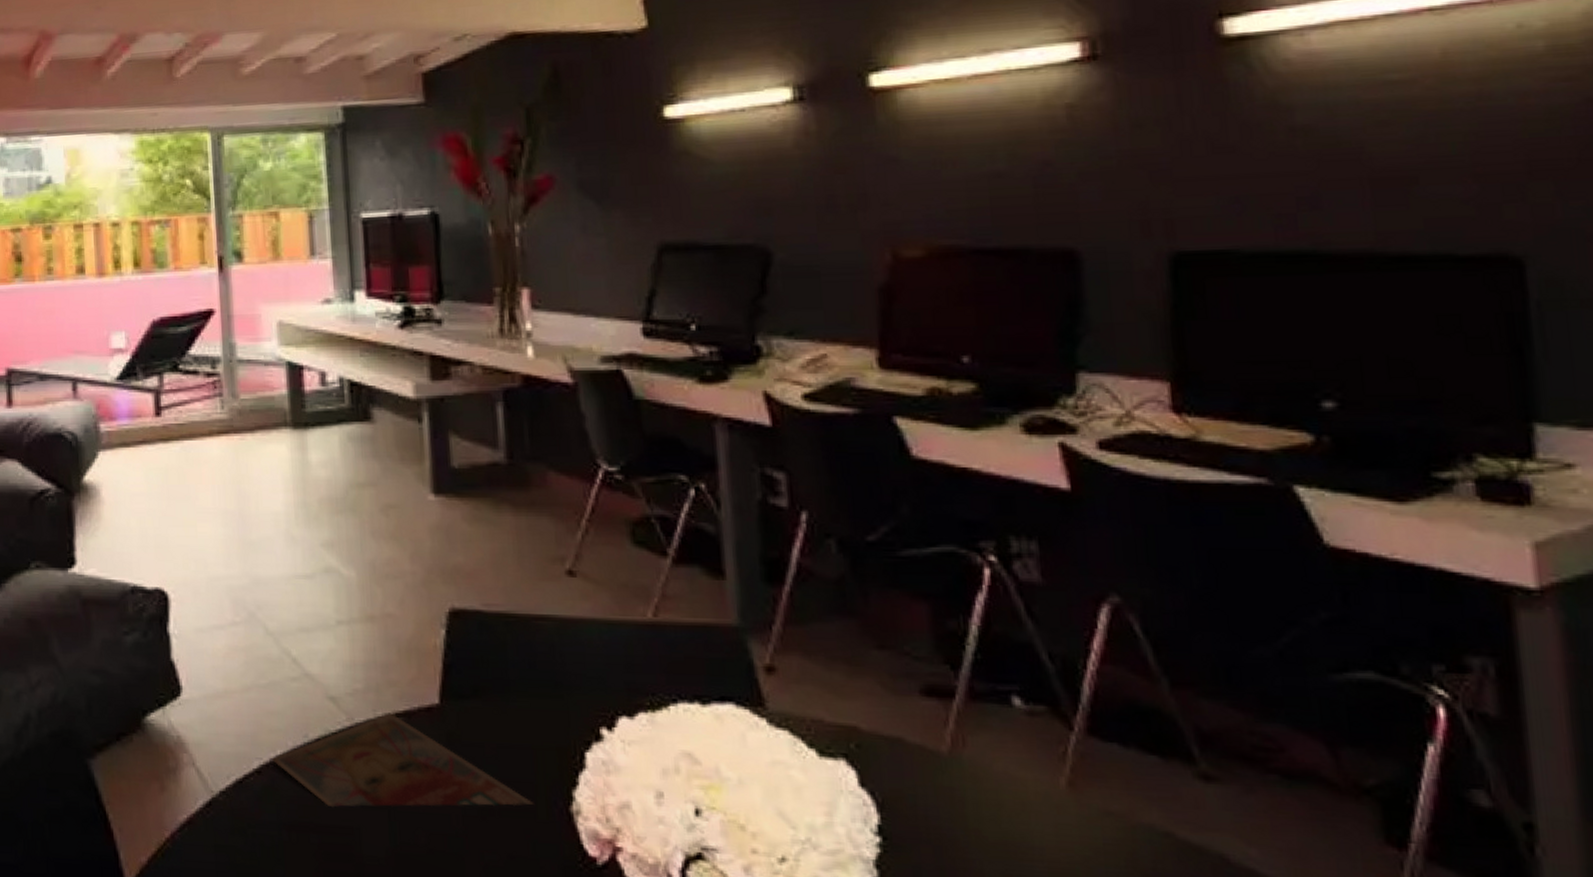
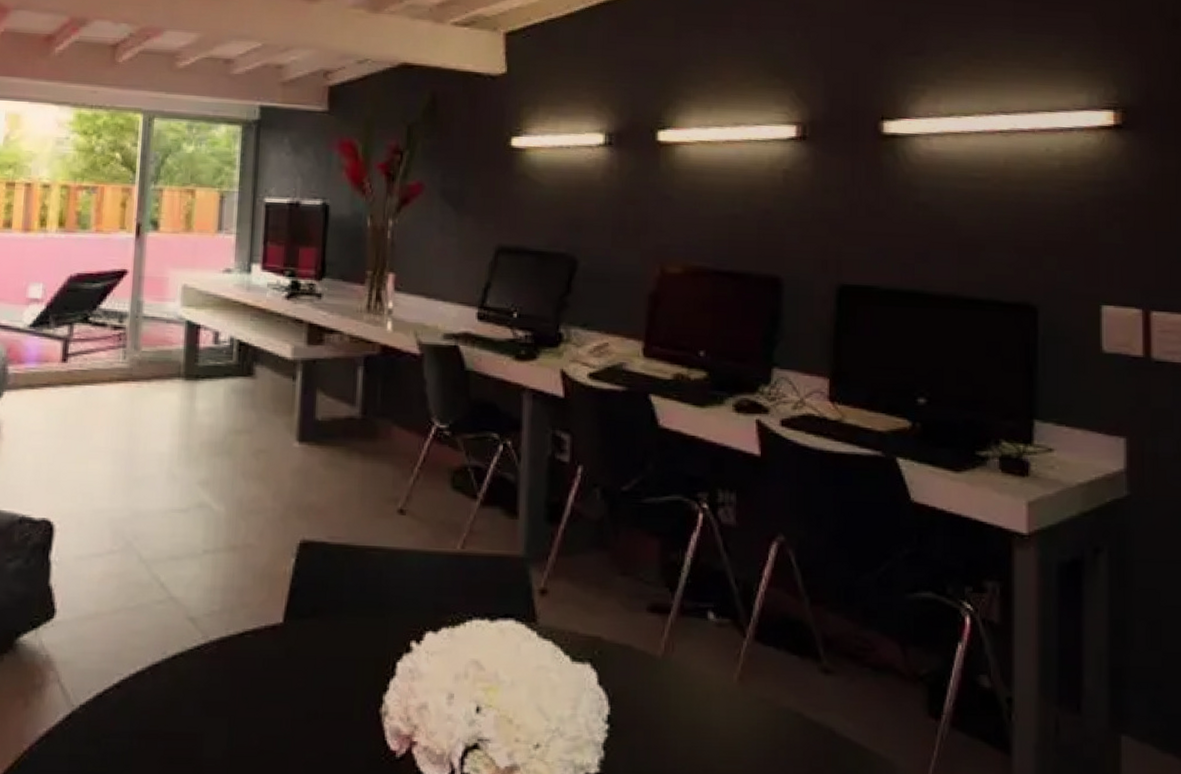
magazine: present [271,713,534,808] -> none [130,631,351,717]

